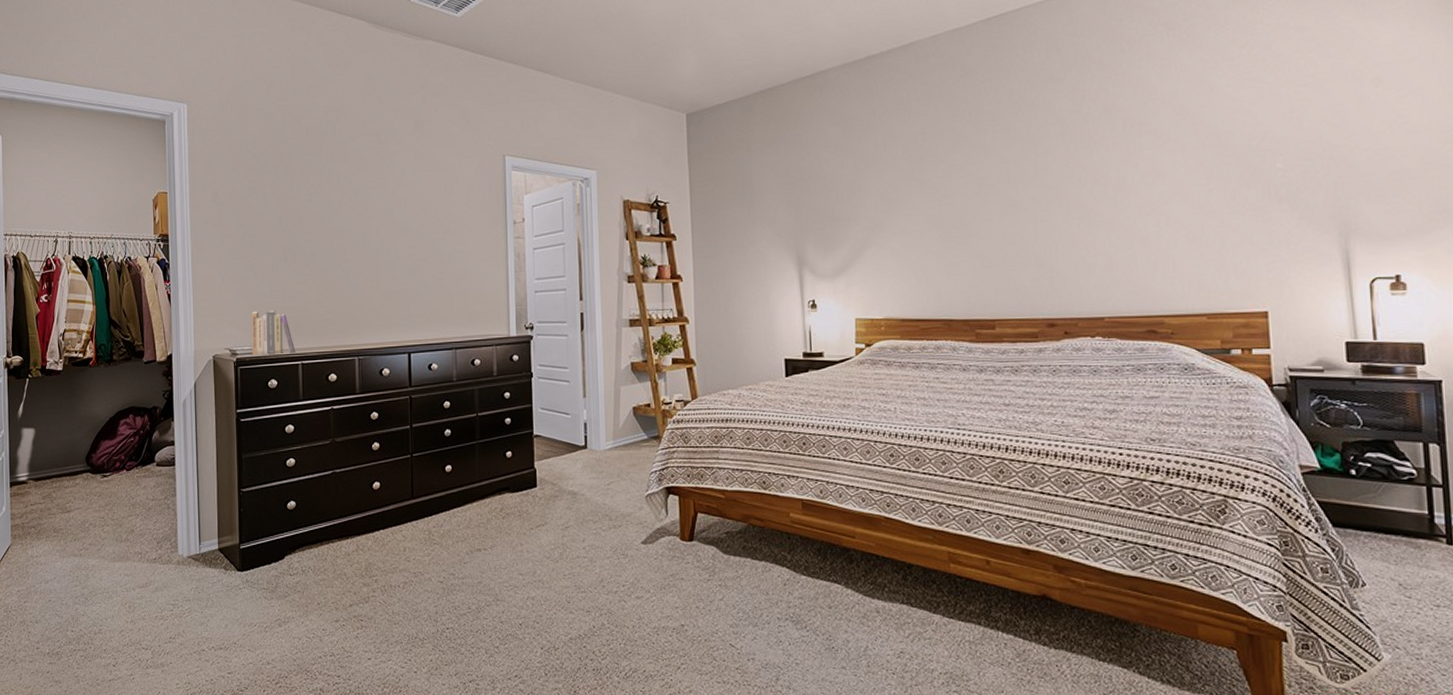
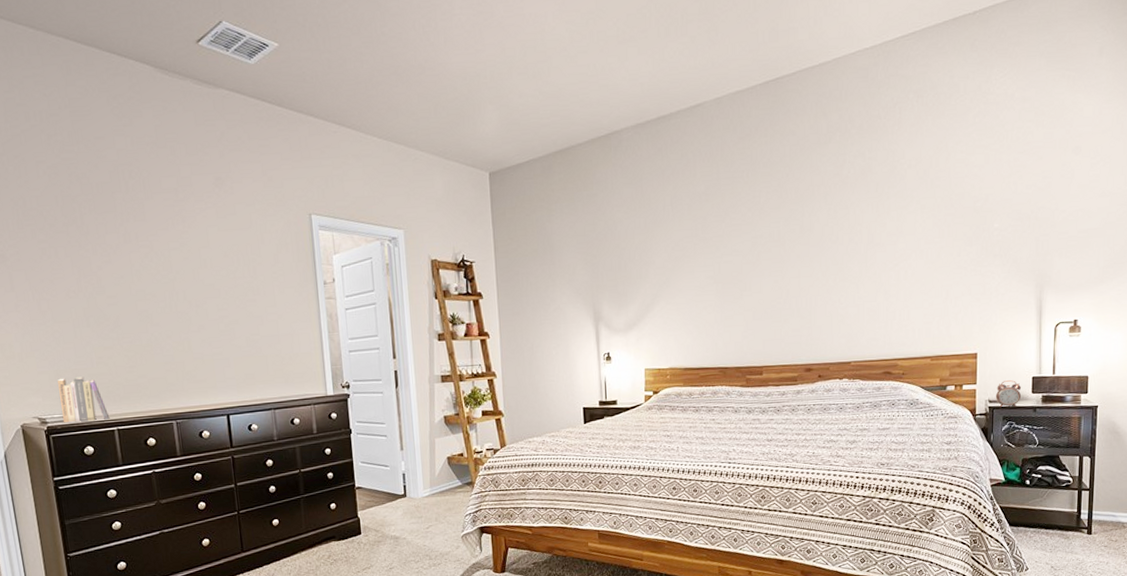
alarm clock: none [1297,345,1333,378] -> present [995,380,1022,408]

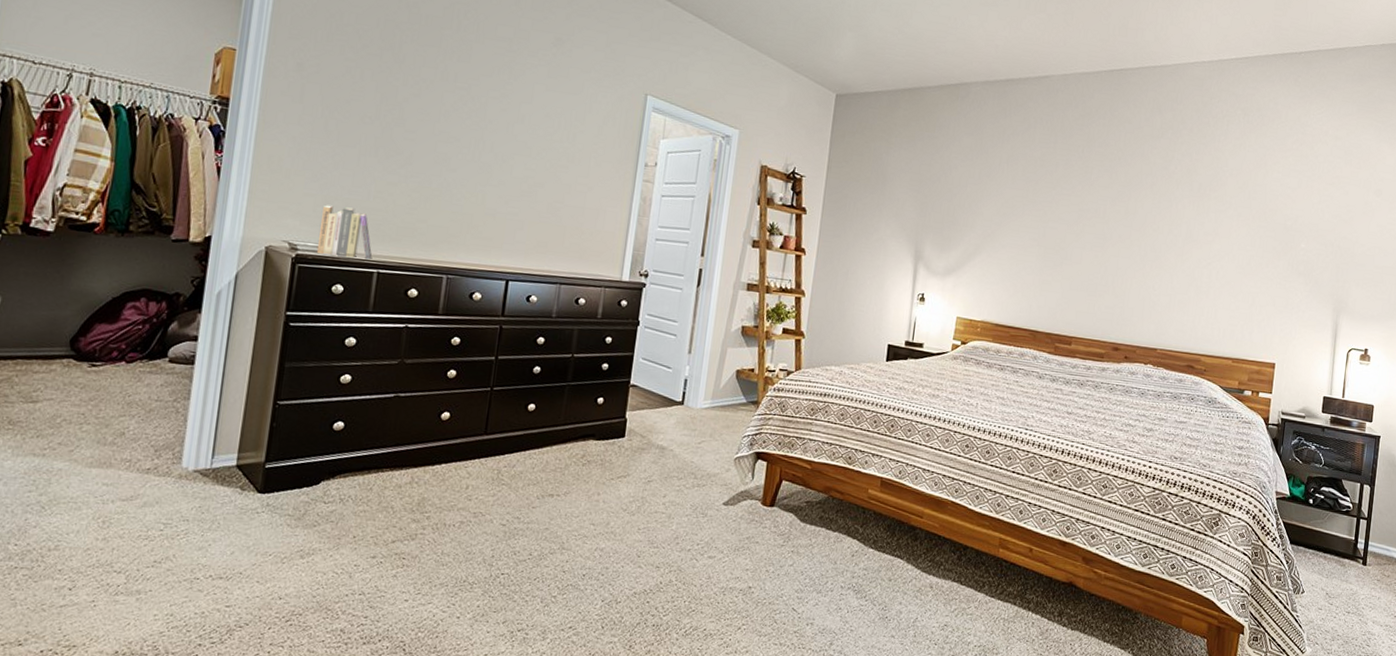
alarm clock: present [995,380,1022,408] -> none [1288,395,1313,423]

